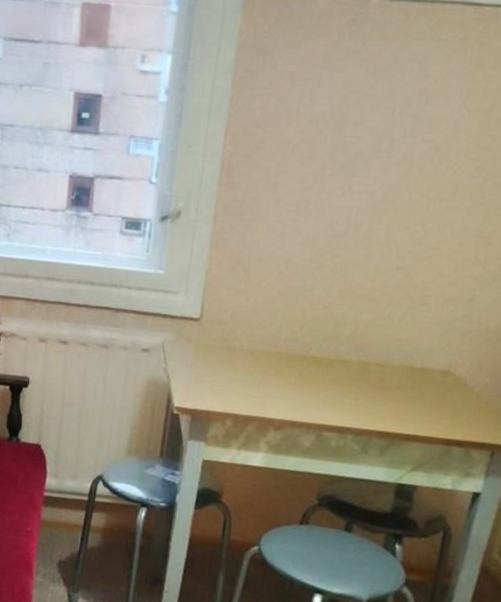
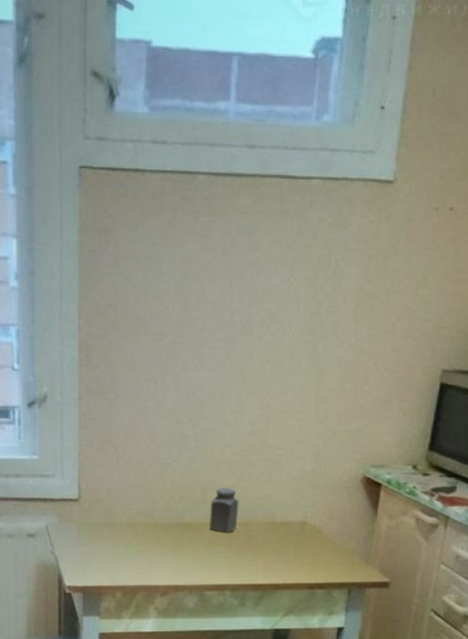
salt shaker: none [338,324,375,373] -> present [210,488,239,533]

